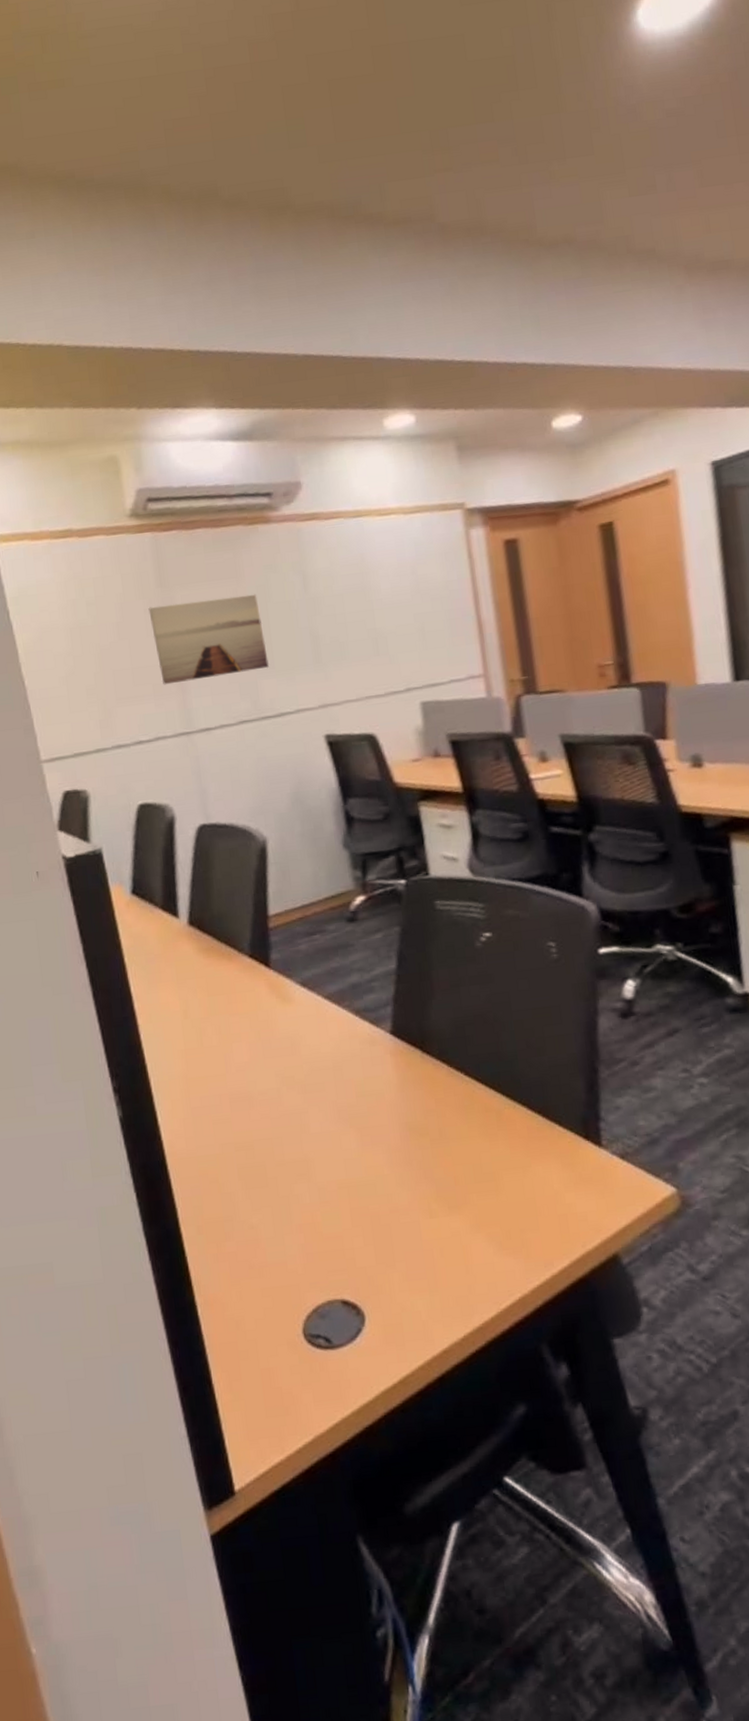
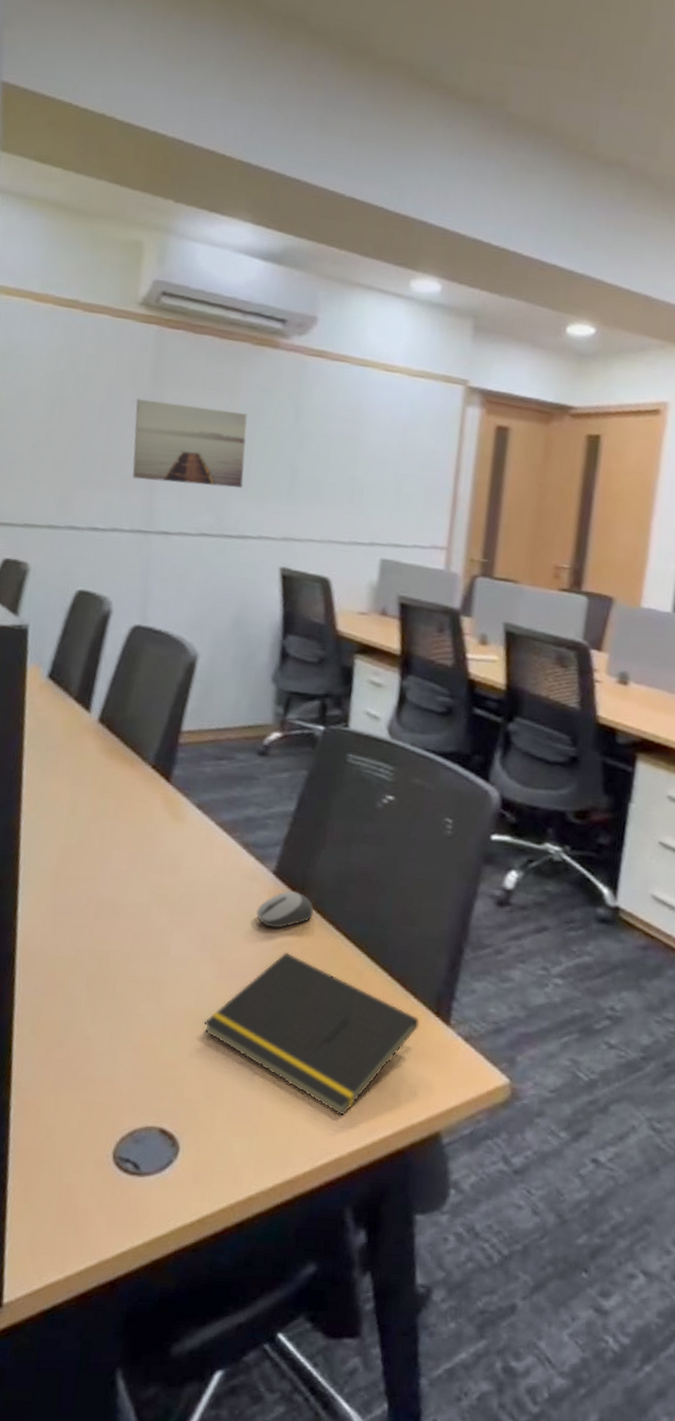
notepad: none [358,1106,571,1256] -> present [203,952,419,1116]
computer mouse: none [383,1046,439,1087] -> present [256,891,314,928]

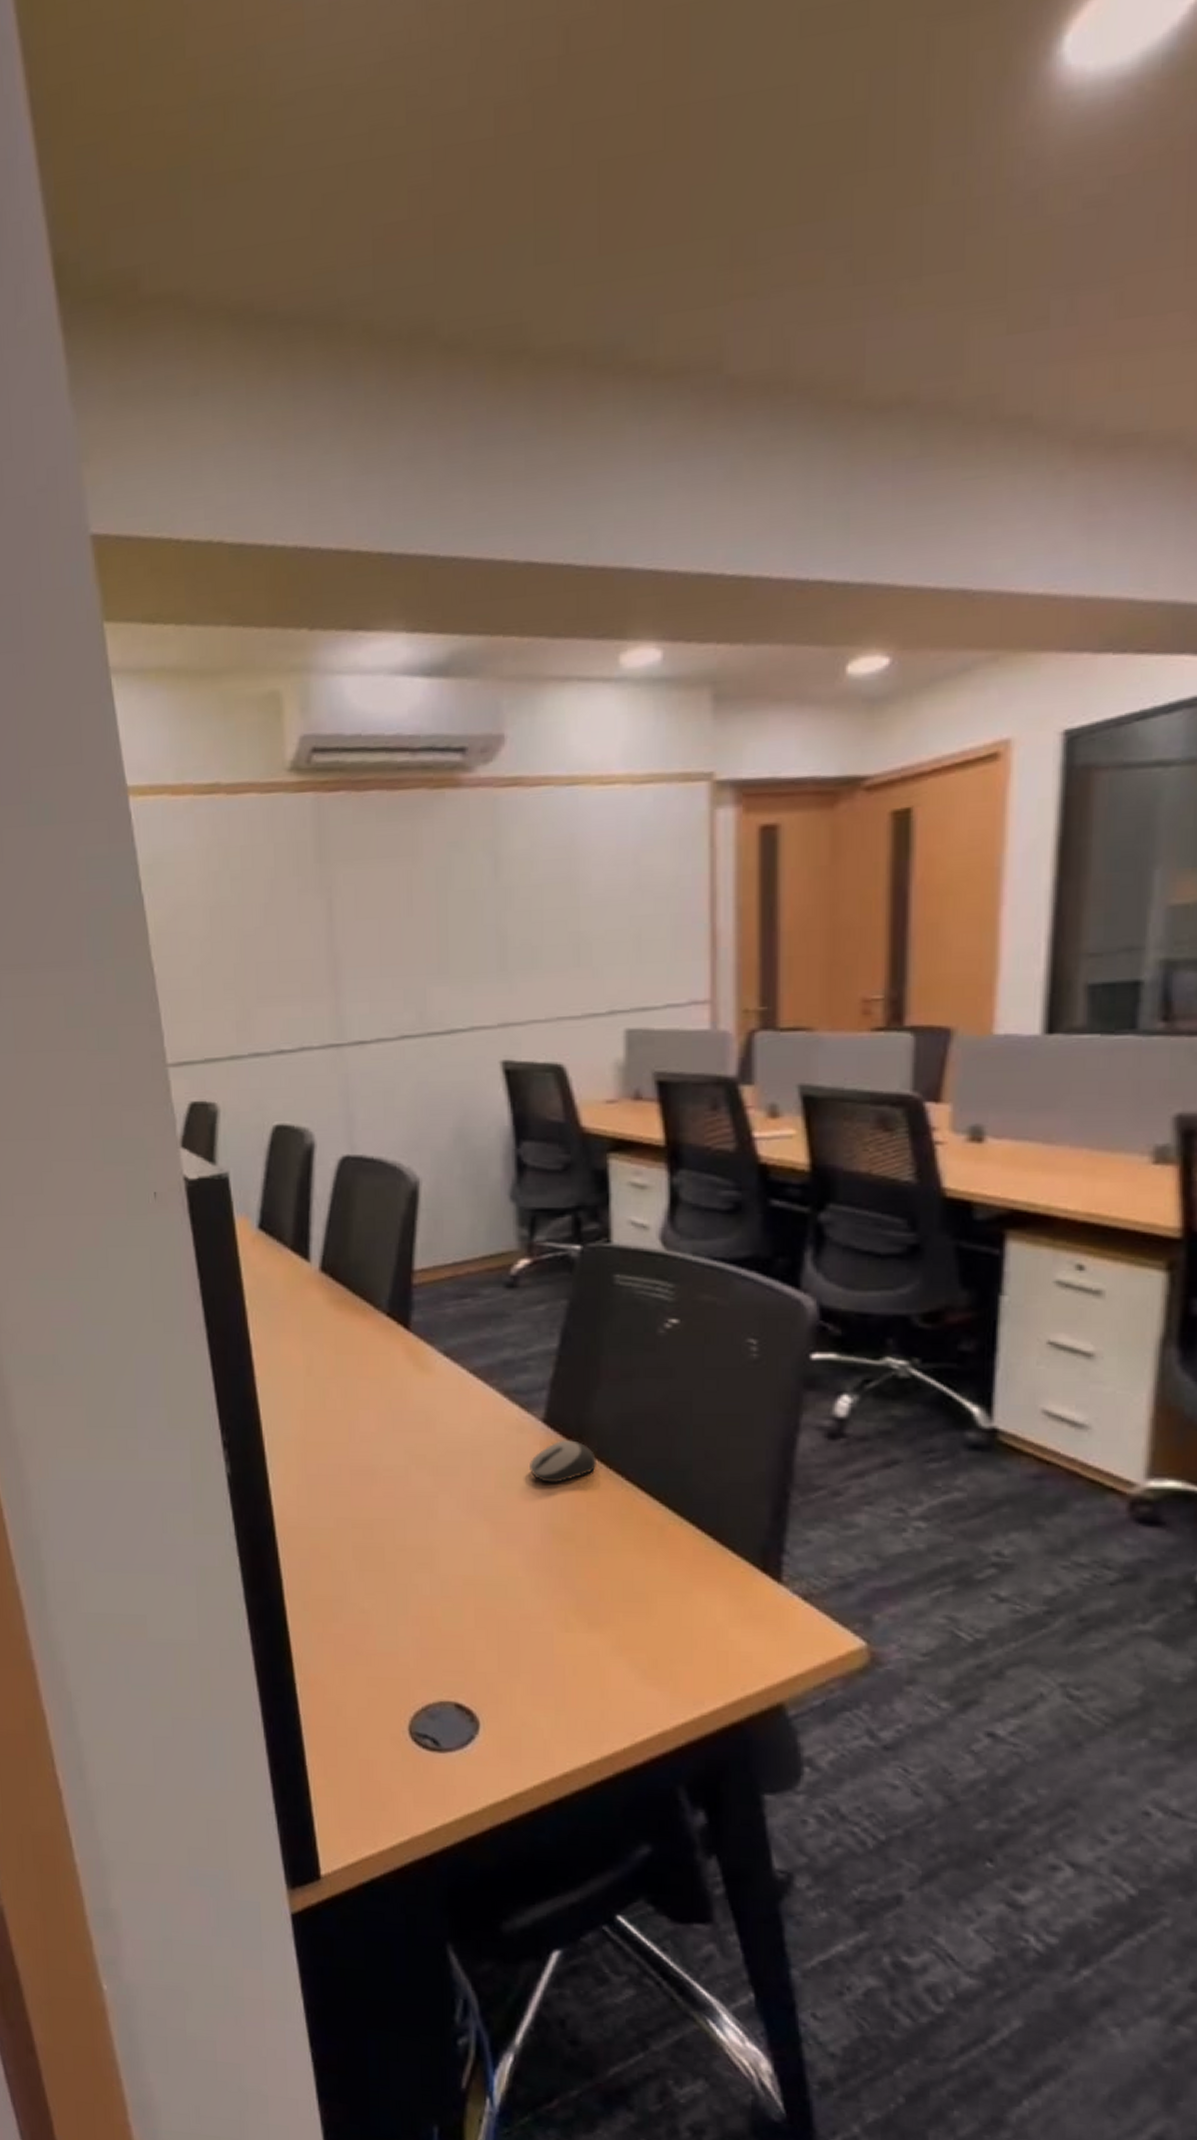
wall art: present [132,398,248,489] -> none [303,878,442,985]
notepad: present [203,952,419,1116] -> none [486,1508,742,1687]

